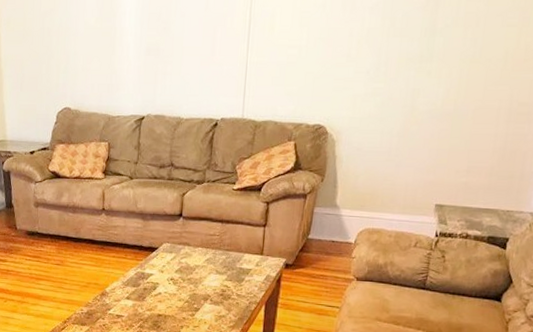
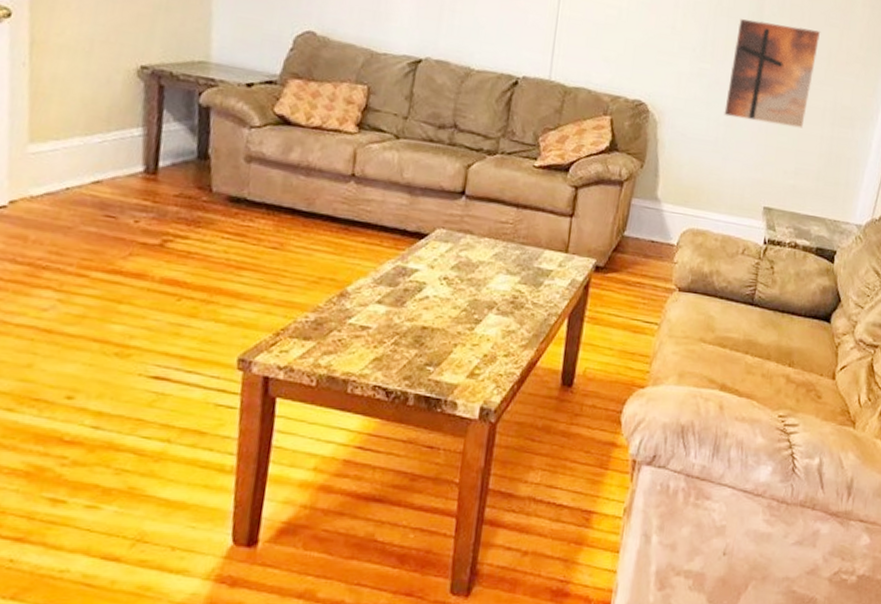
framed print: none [397,34,497,130] -> present [724,18,821,129]

